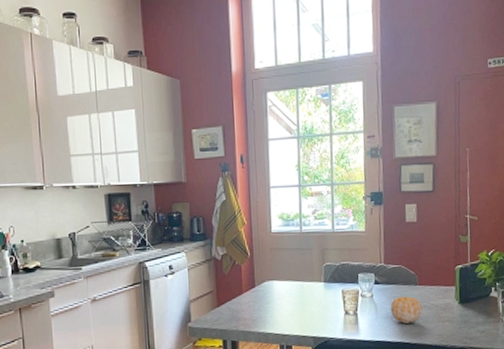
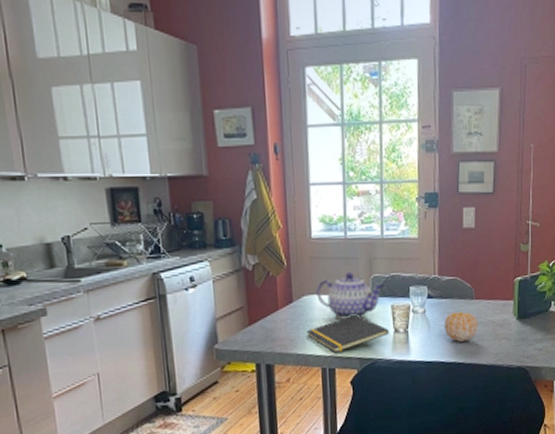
notepad: none [266,298,340,333] -> present [306,314,389,354]
teapot: none [275,262,335,302] -> present [316,273,384,320]

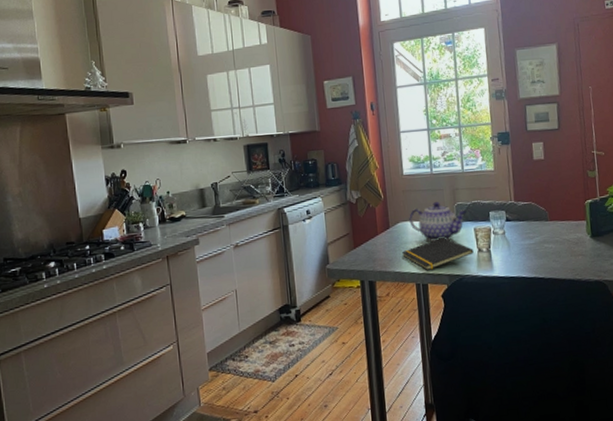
fruit: present [444,312,478,342] -> none [522,232,555,259]

